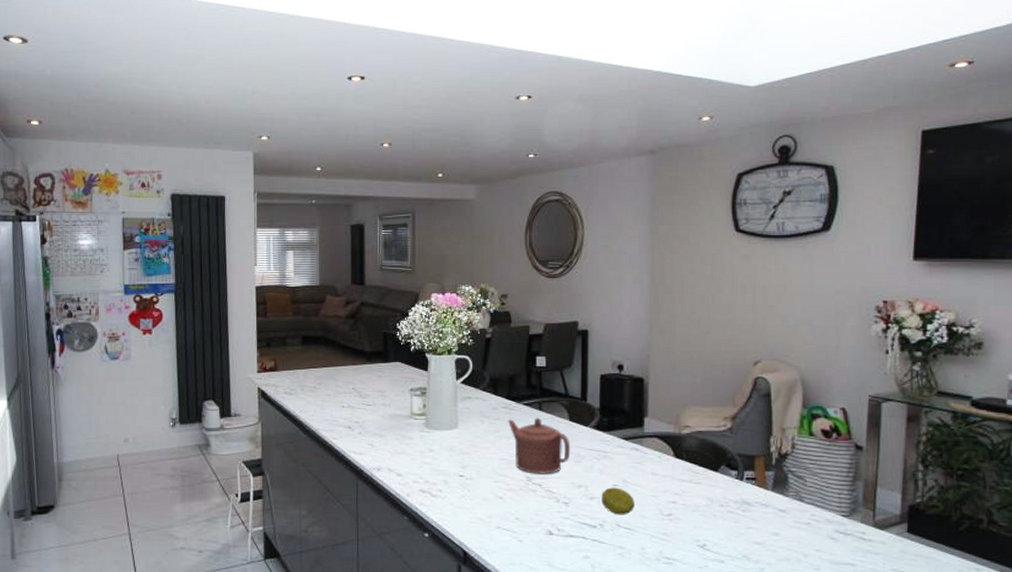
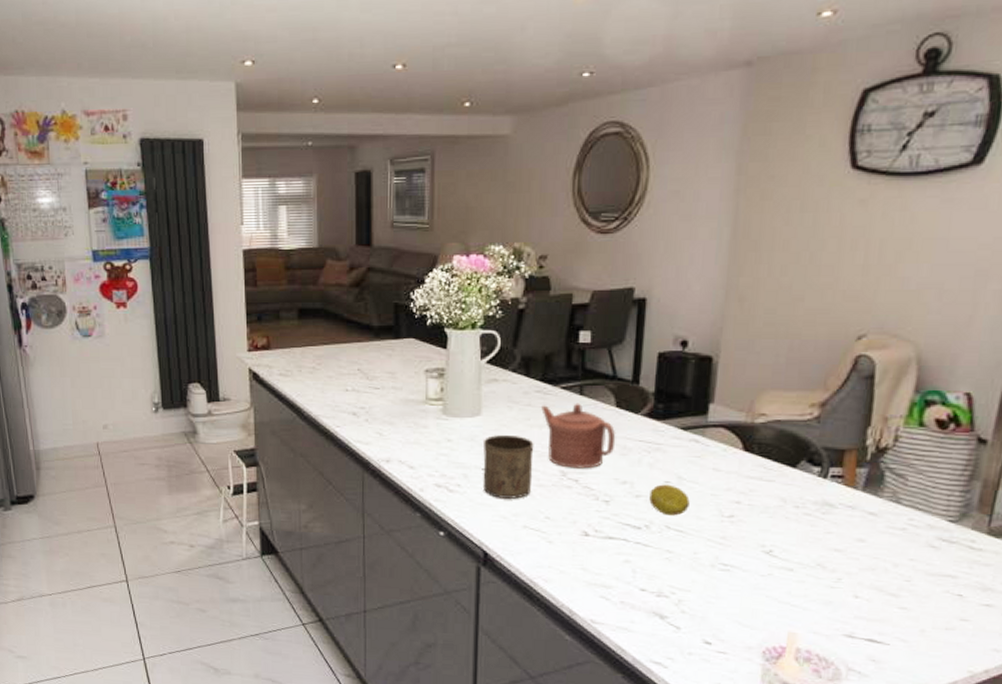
cup: none [461,445,503,502] -> present [483,434,534,499]

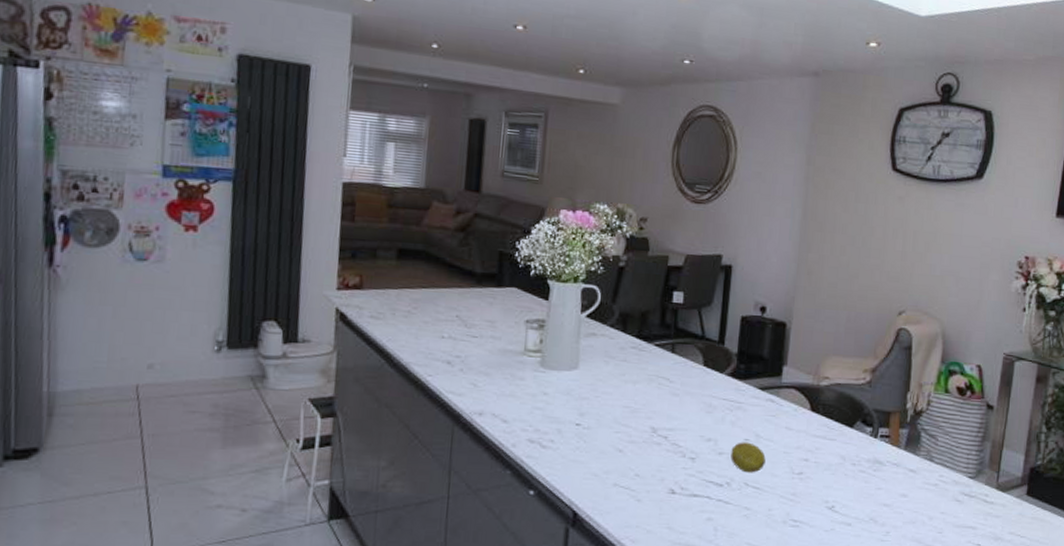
cup: present [483,434,534,499] -> none [576,389,628,456]
teapot: present [541,403,616,469] -> none [636,360,703,426]

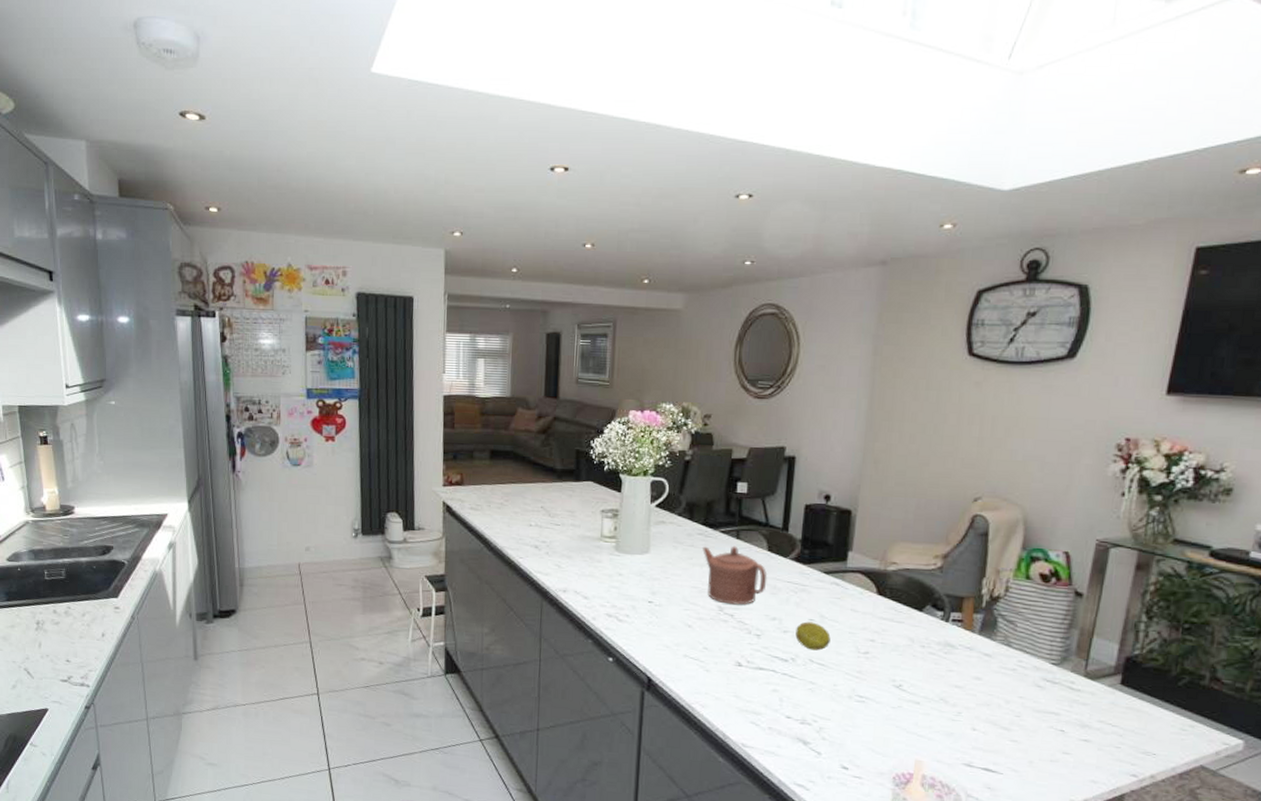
teapot: none [636,360,703,426] -> present [703,545,768,606]

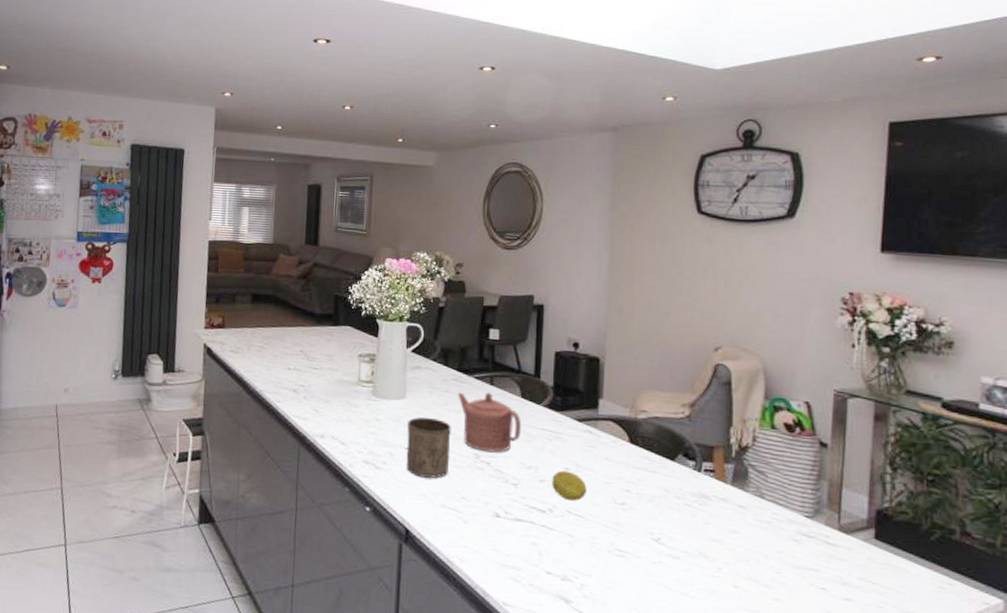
cup: none [649,571,695,630] -> present [406,417,451,478]

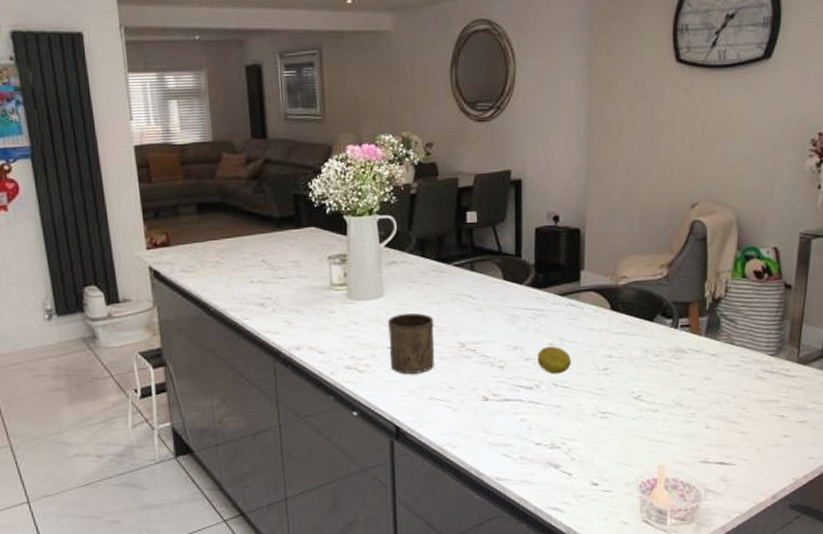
teapot: present [458,392,522,453] -> none [438,278,505,340]

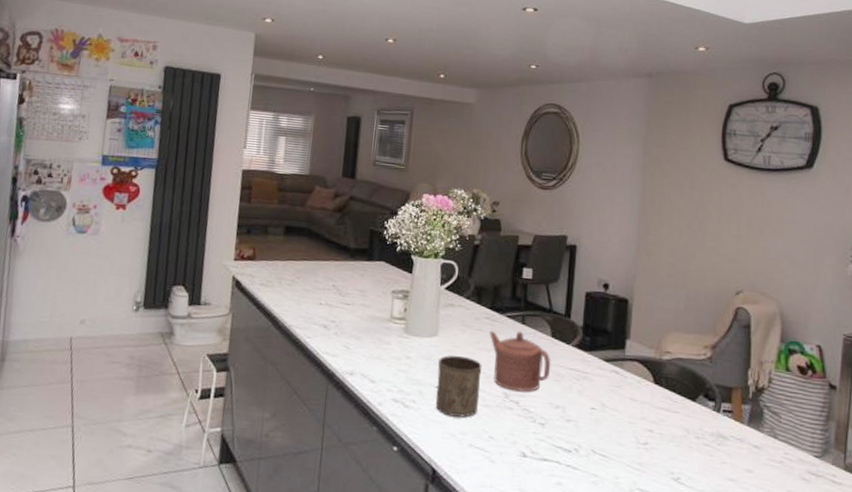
teapot: none [438,278,505,340] -> present [490,330,551,393]
fruit: present [537,346,571,374] -> none [578,410,612,441]

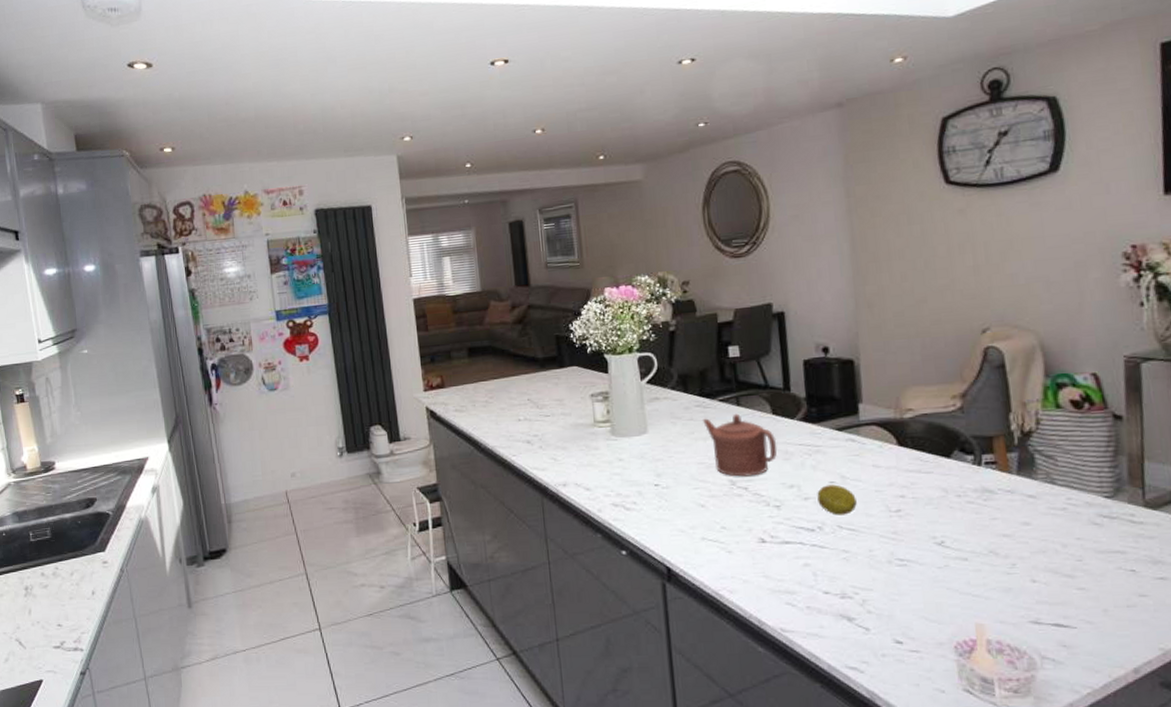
cup: present [436,355,482,418] -> none [653,449,704,512]
fruit: none [578,410,612,441] -> present [817,484,857,515]

